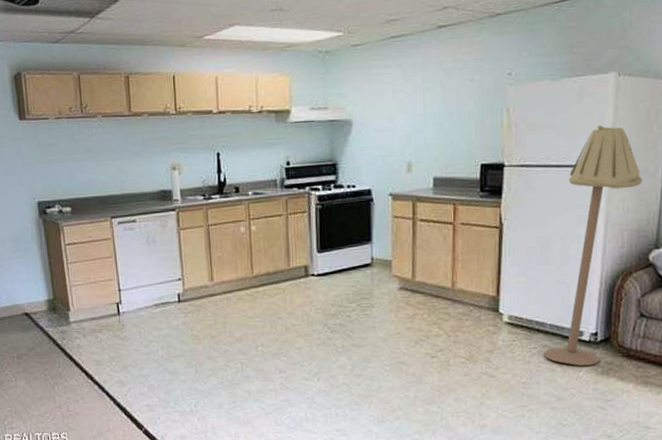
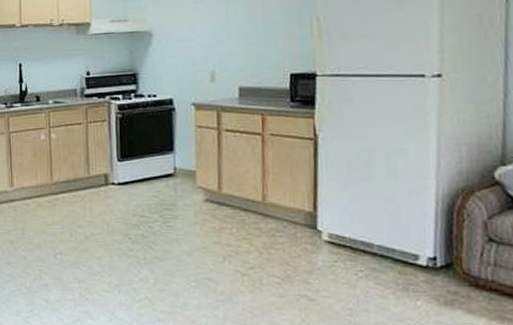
floor lamp: present [544,125,643,366] -> none [372,33,480,294]

